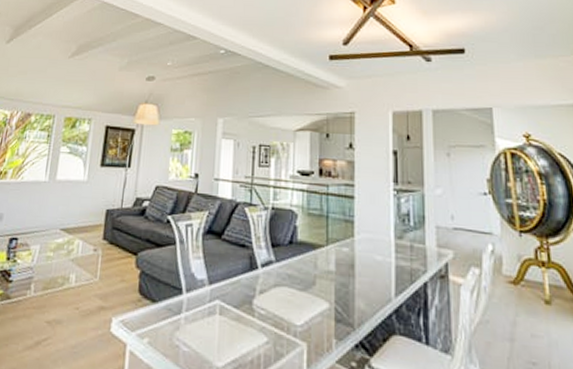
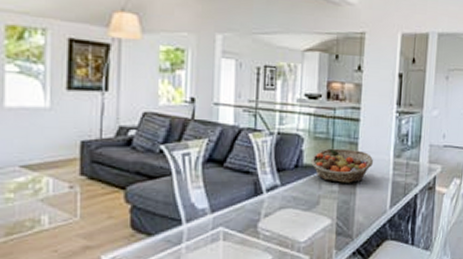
fruit basket: none [305,225,371,265] -> present [311,148,373,183]

